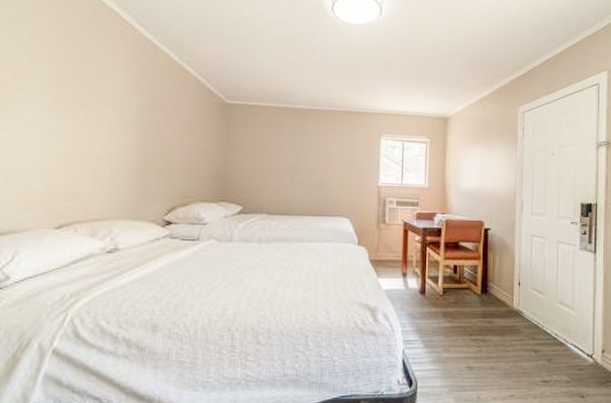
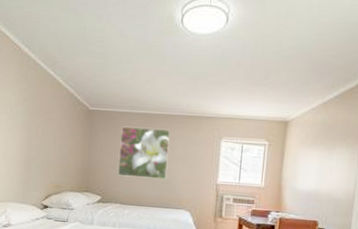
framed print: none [263,122,324,183] -> present [118,126,170,180]

